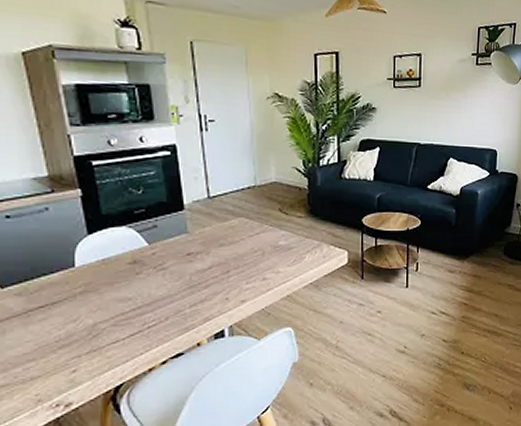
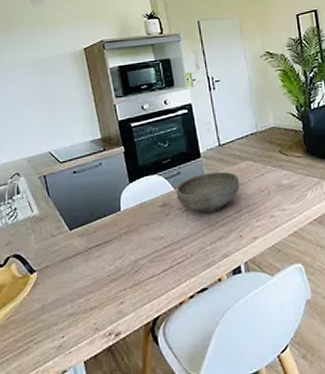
bowl: none [150,227,230,273] -> present [176,171,240,213]

